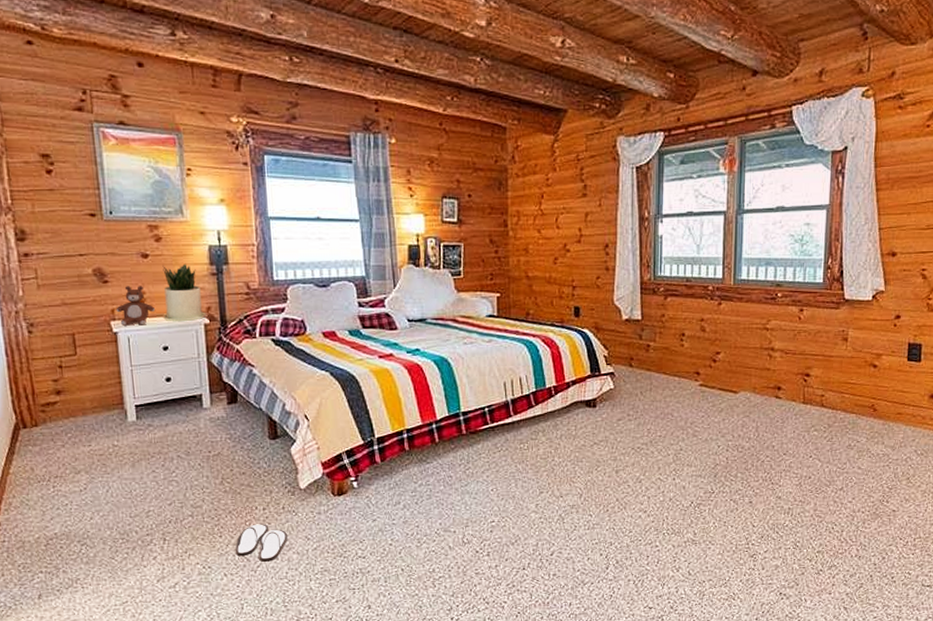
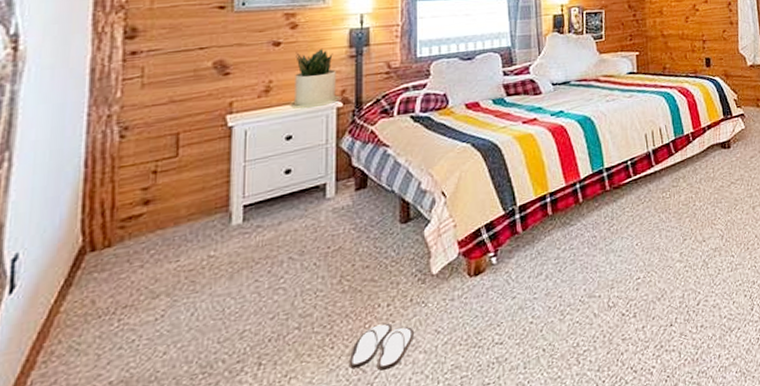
teddy bear: present [116,286,156,326] -> none [235,74,282,119]

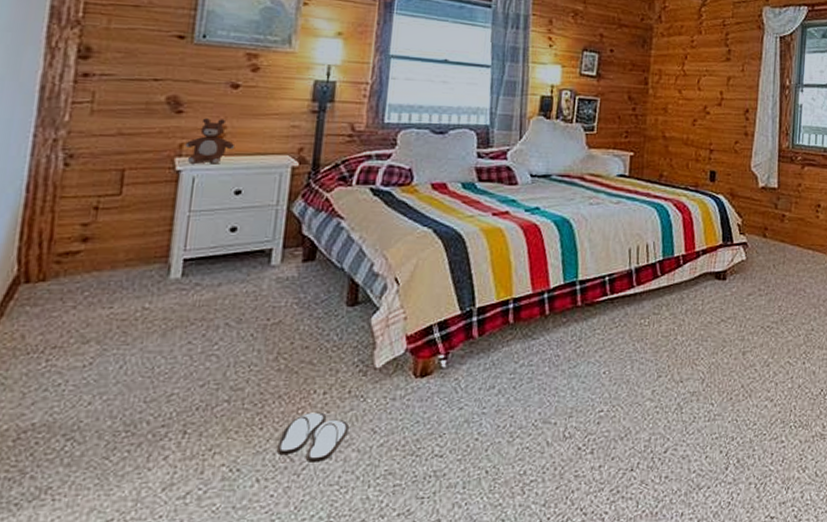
teddy bear: none [235,74,282,119] -> present [185,118,236,164]
planter: present [288,48,340,109] -> none [241,97,297,163]

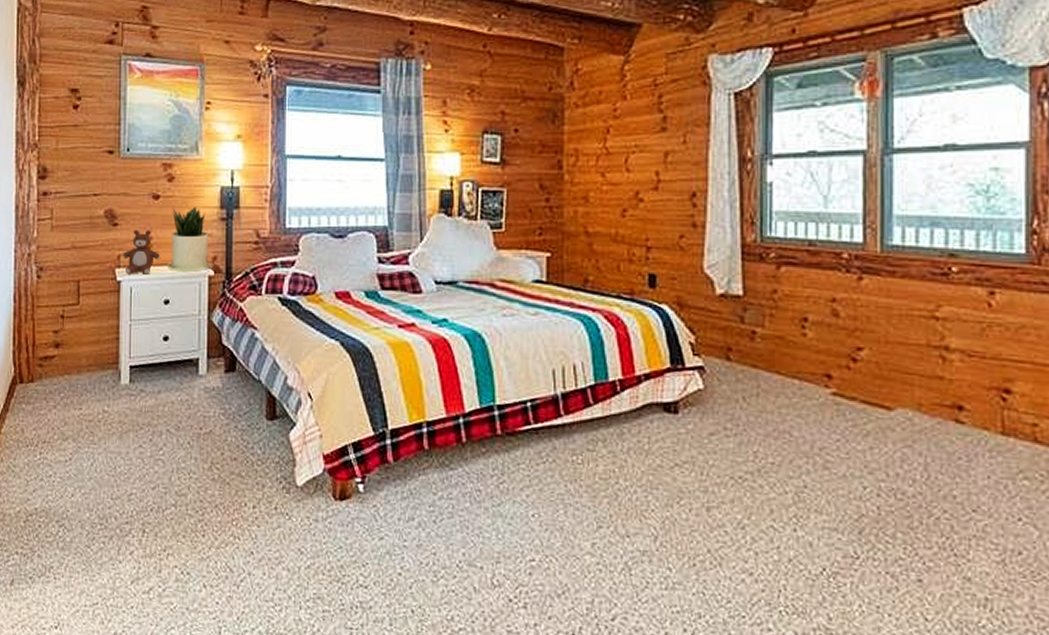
planter: none [241,97,297,163] -> present [166,206,212,273]
slippers: present [276,412,349,462] -> none [217,525,277,576]

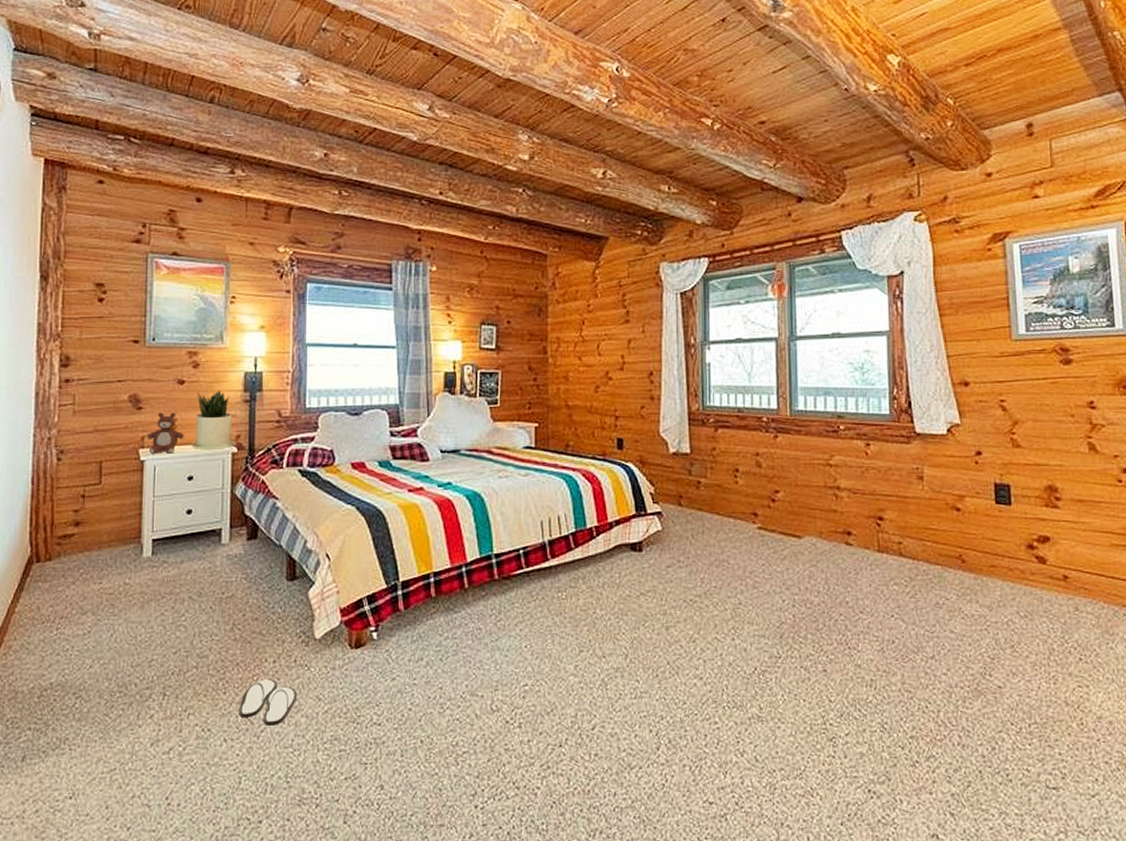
slippers: none [217,525,277,576] -> present [238,679,297,726]

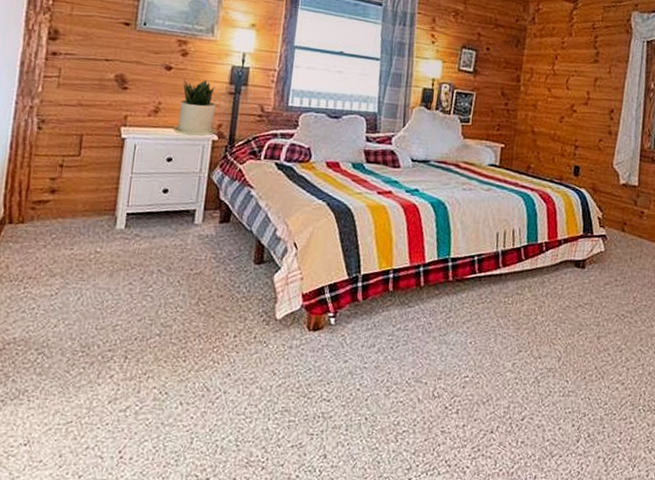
teddy bear: present [146,412,185,454] -> none [129,95,168,135]
slippers: present [238,679,297,726] -> none [196,351,254,394]

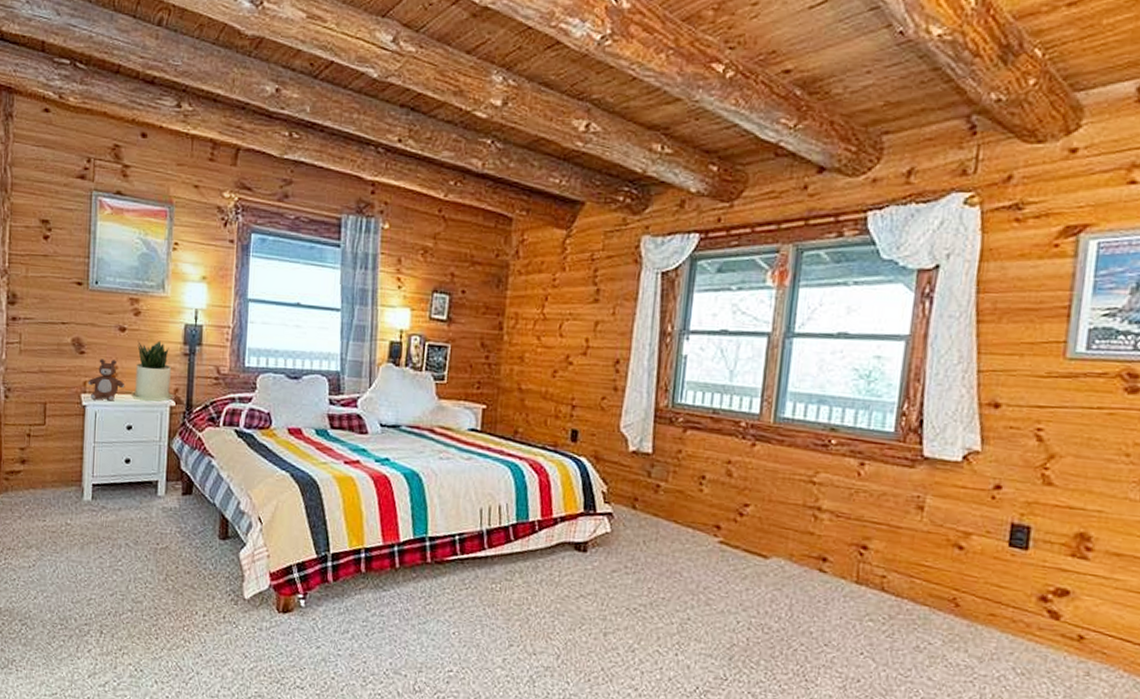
teddy bear: none [129,95,168,135] -> present [88,359,125,401]

